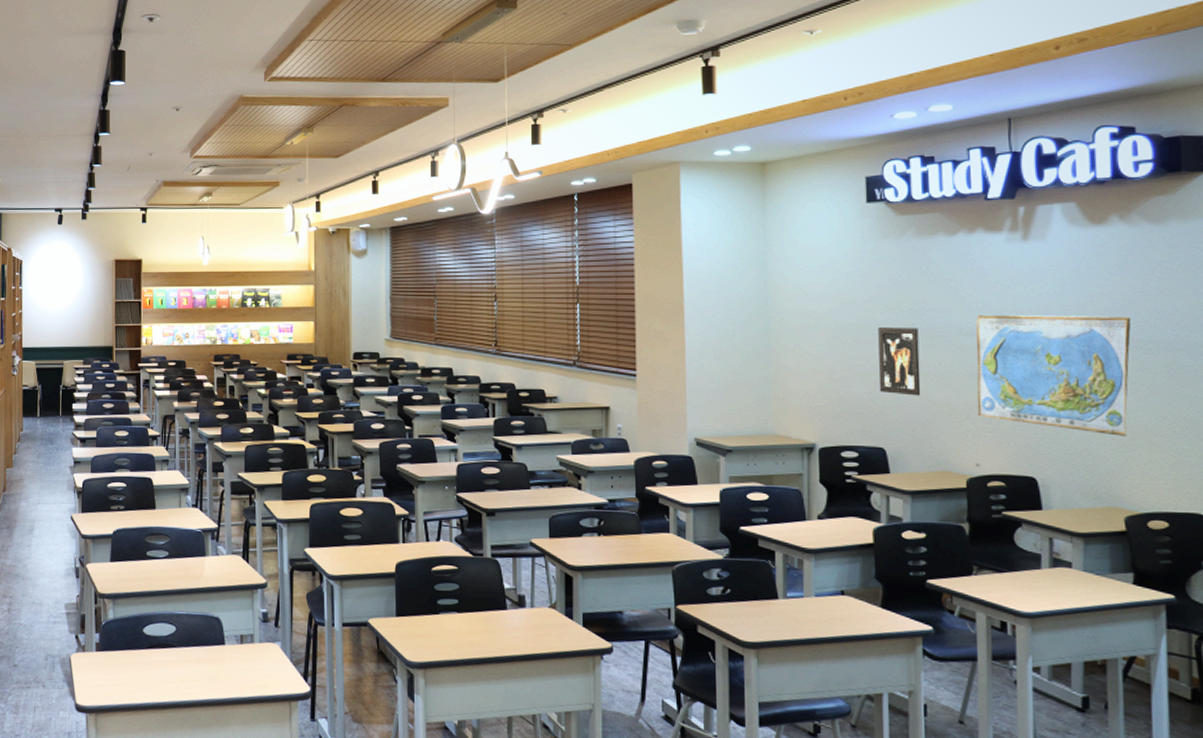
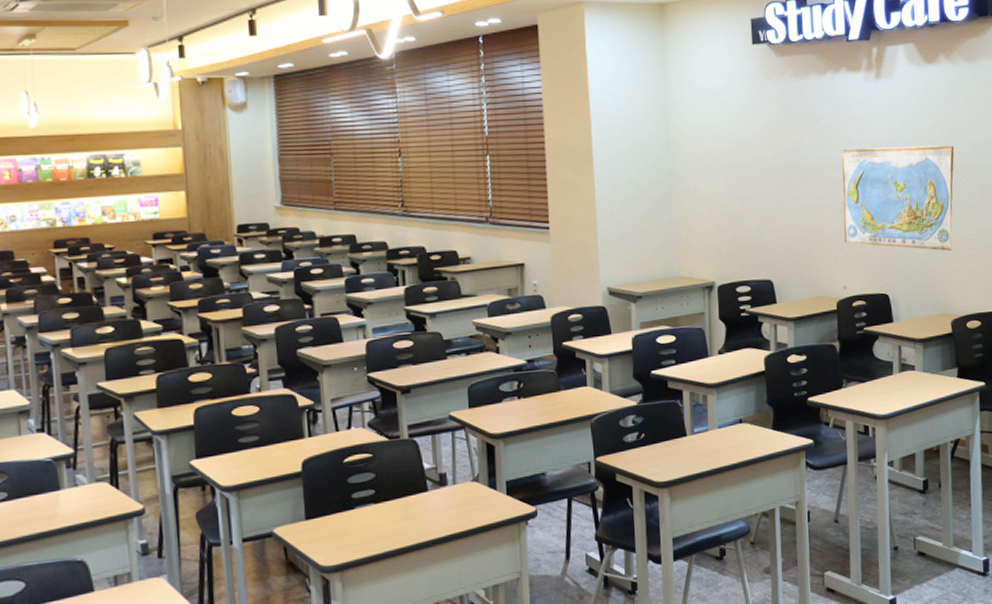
wall art: present [878,326,921,396] -> none [764,164,800,229]

